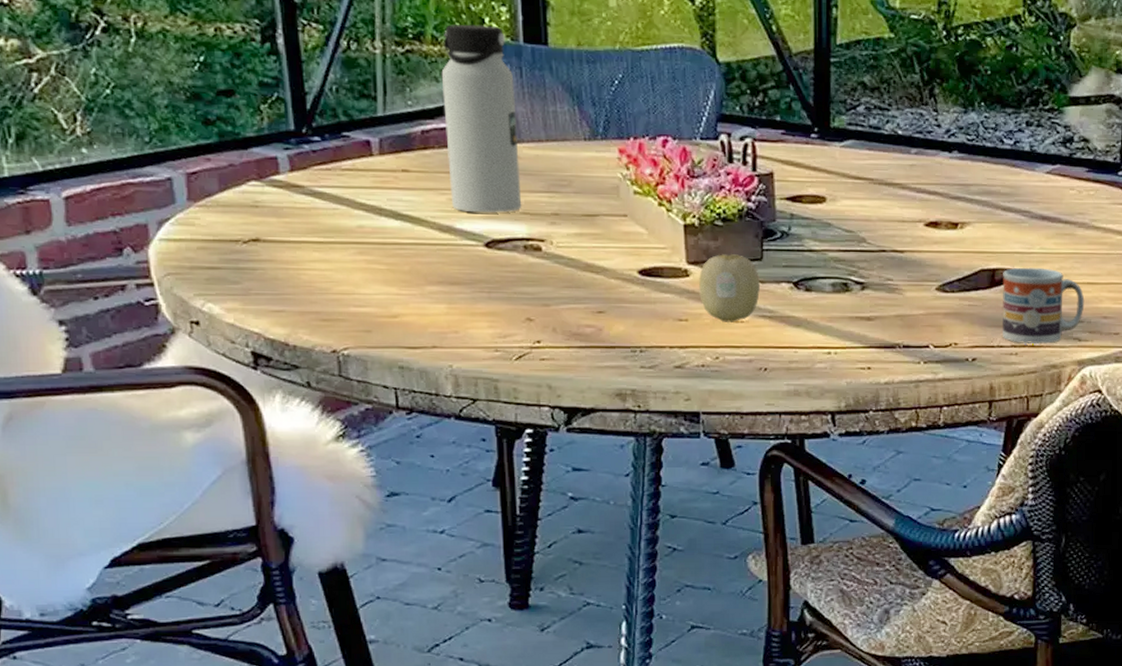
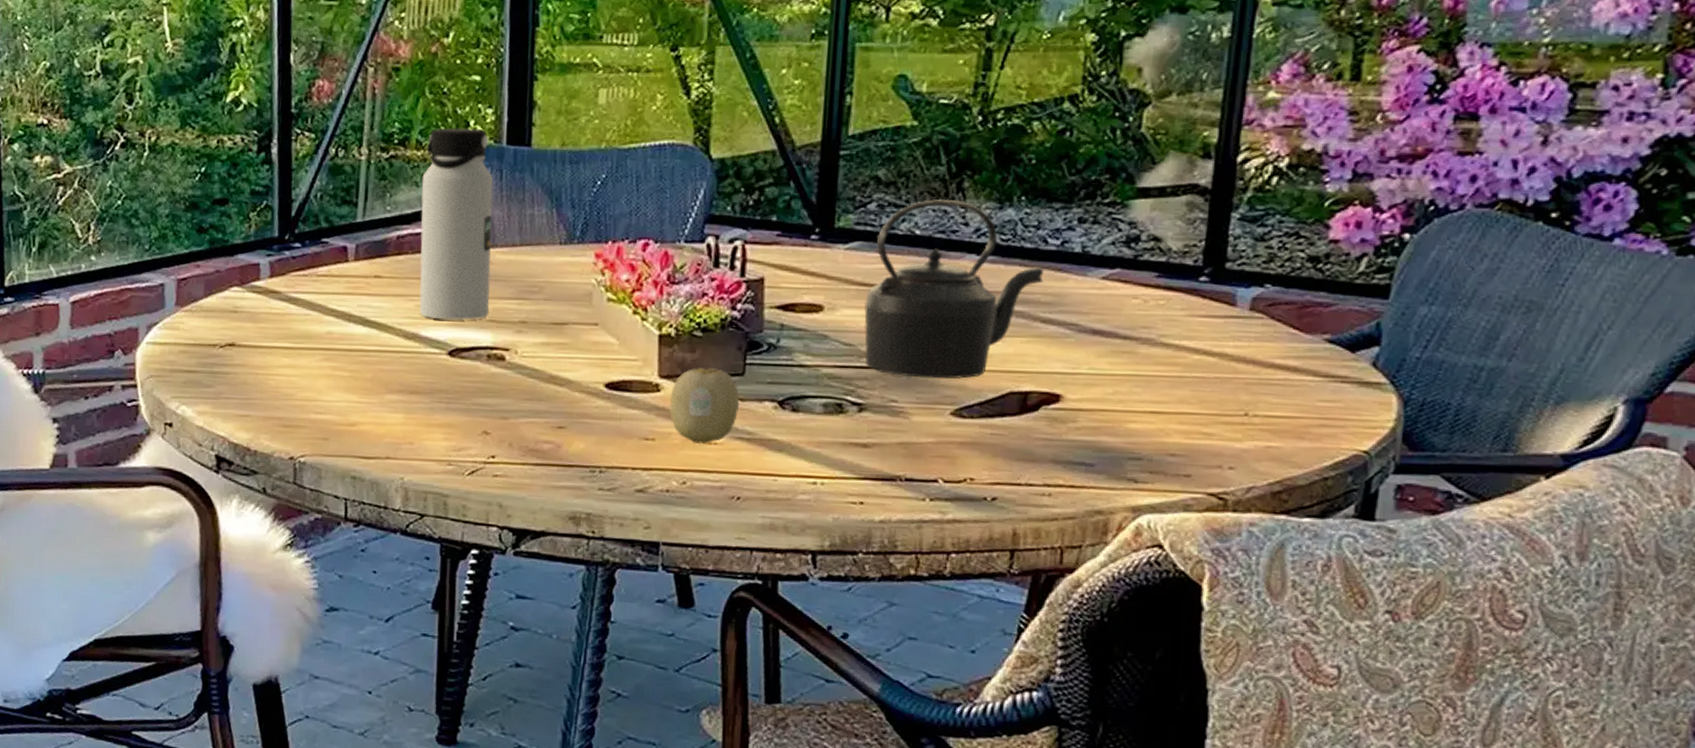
kettle: none [860,104,1002,260] -> present [864,200,1044,379]
cup: present [1002,267,1085,345] -> none [1033,390,1145,484]

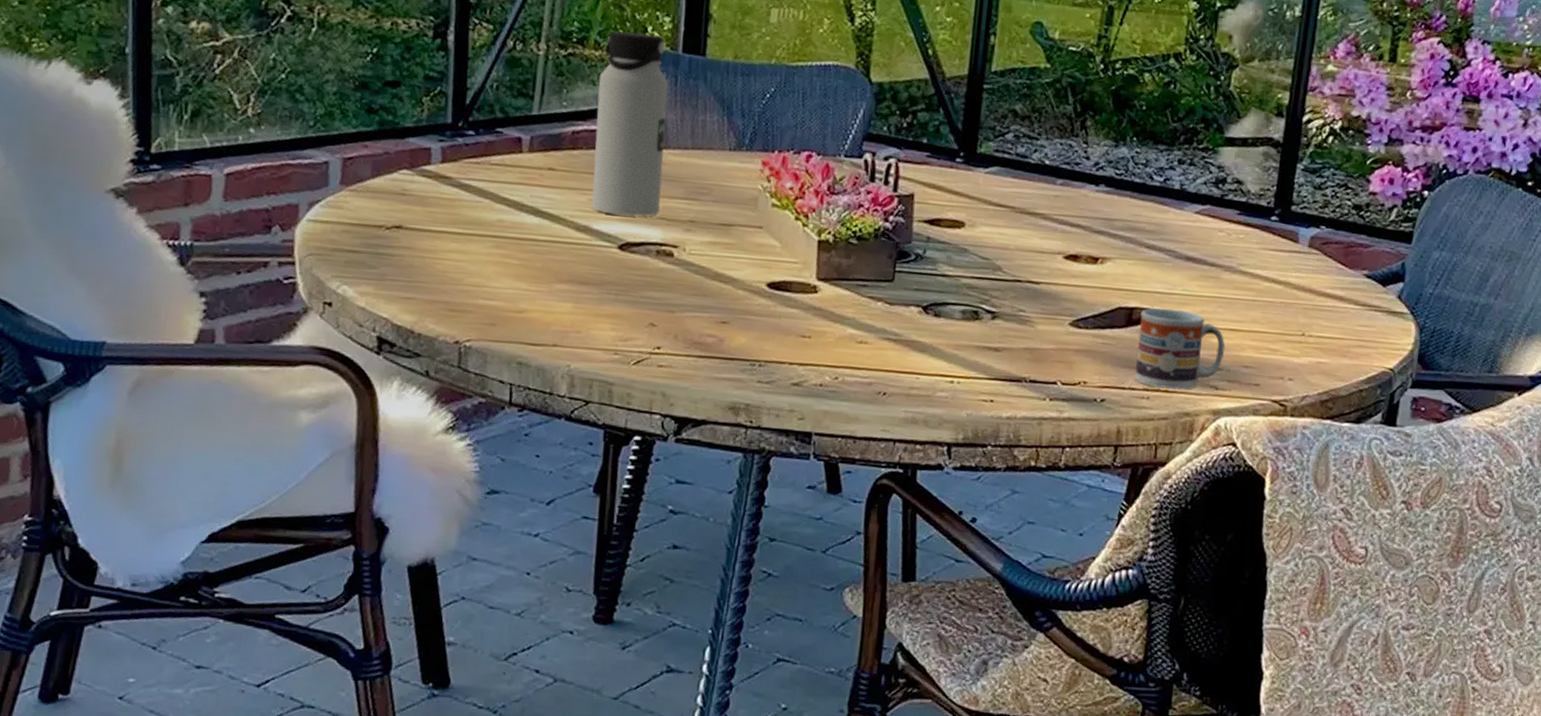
fruit: present [670,368,739,444] -> none [825,272,889,343]
kettle: present [864,200,1044,379] -> none [999,134,1150,294]
cup: none [1033,390,1145,484] -> present [1135,308,1225,390]

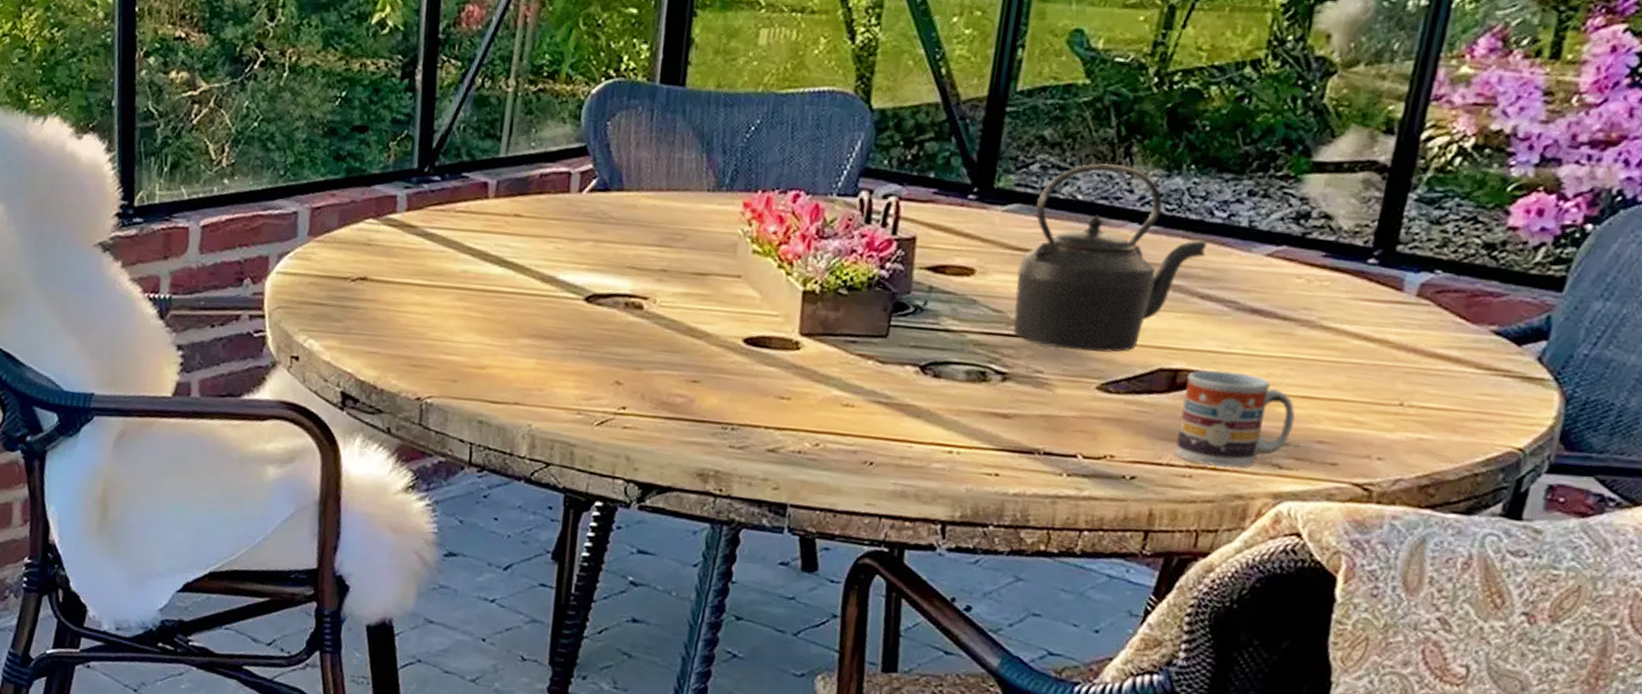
water bottle: present [591,31,668,216] -> none [557,62,643,266]
kettle: none [999,134,1150,294] -> present [1013,163,1207,353]

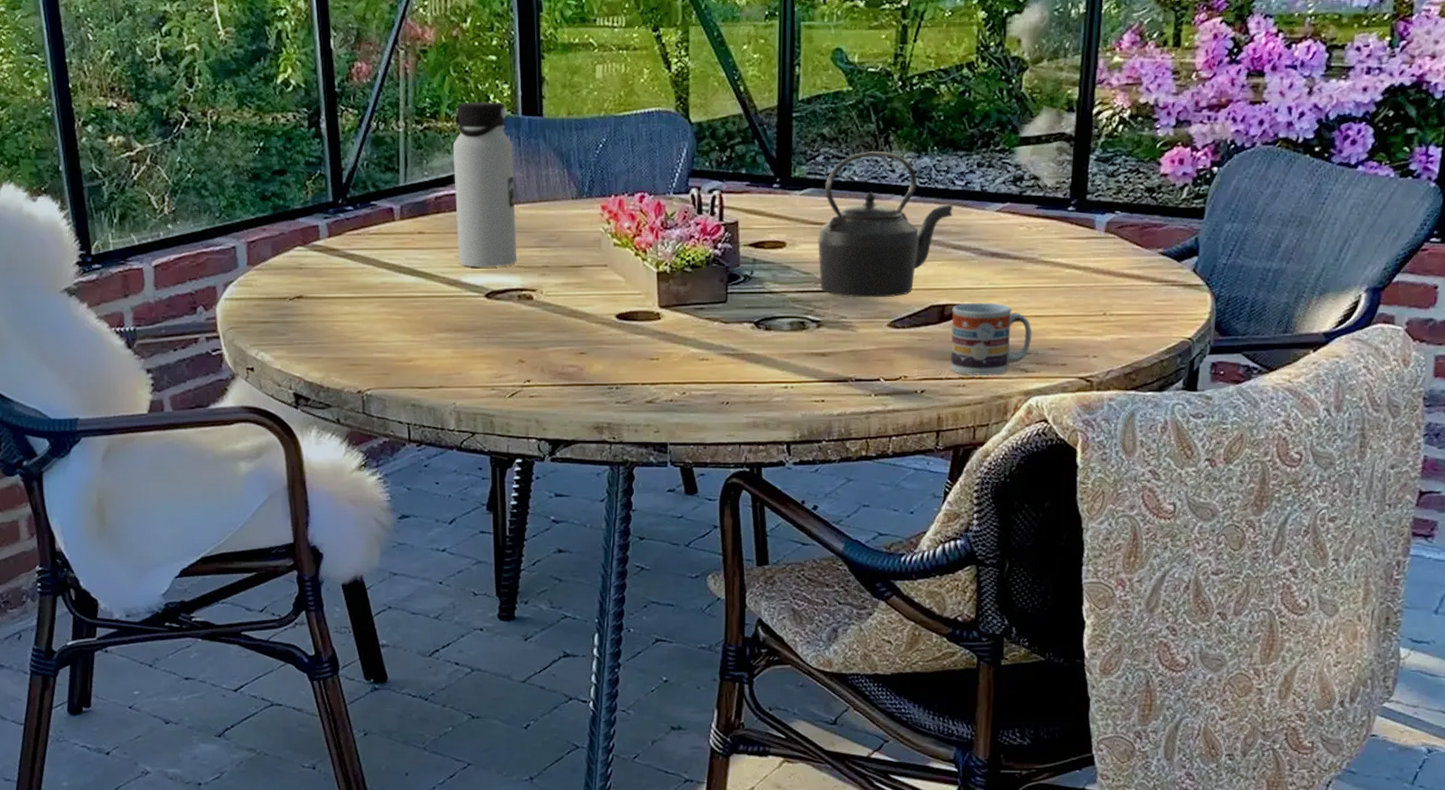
water bottle: none [557,62,643,266] -> present [452,101,517,268]

